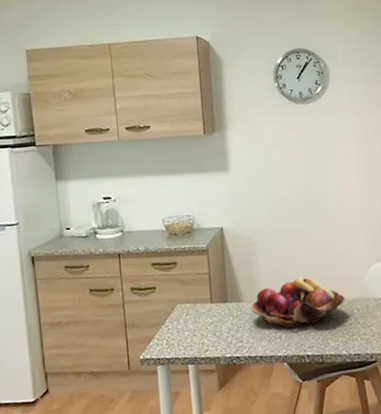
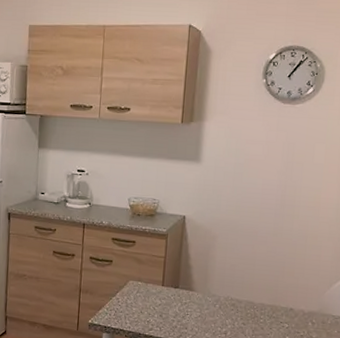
fruit basket: present [251,276,346,328] -> none [201,278,302,327]

